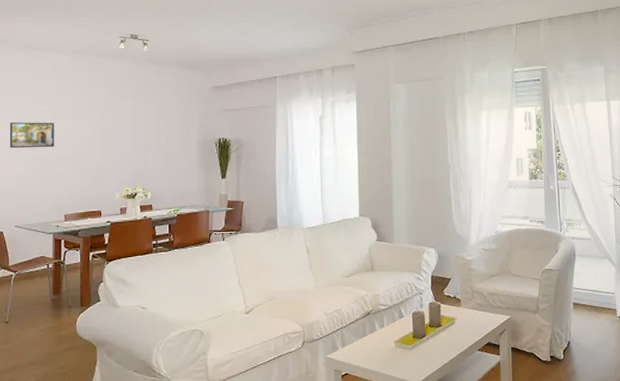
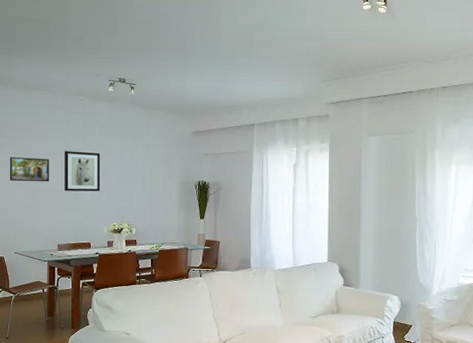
wall art: none [71,113,112,156] -> present [64,151,101,192]

